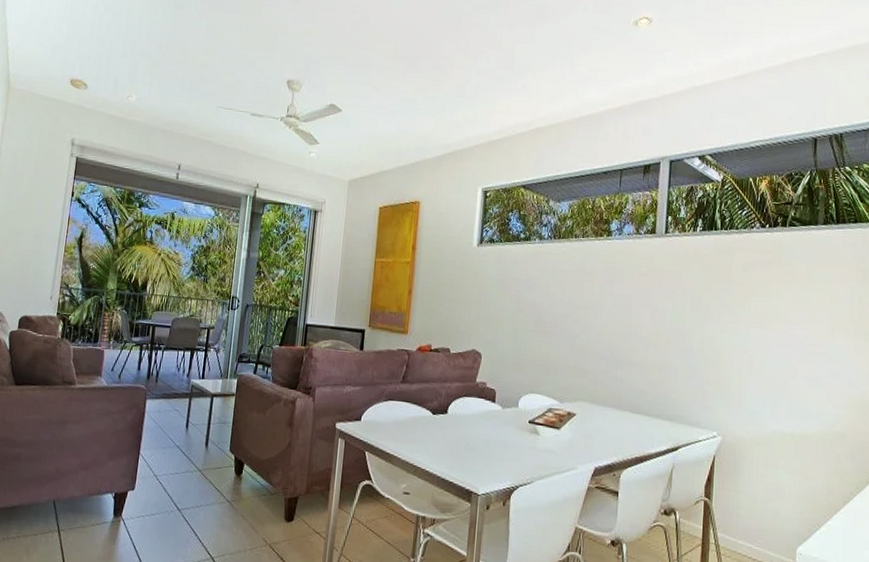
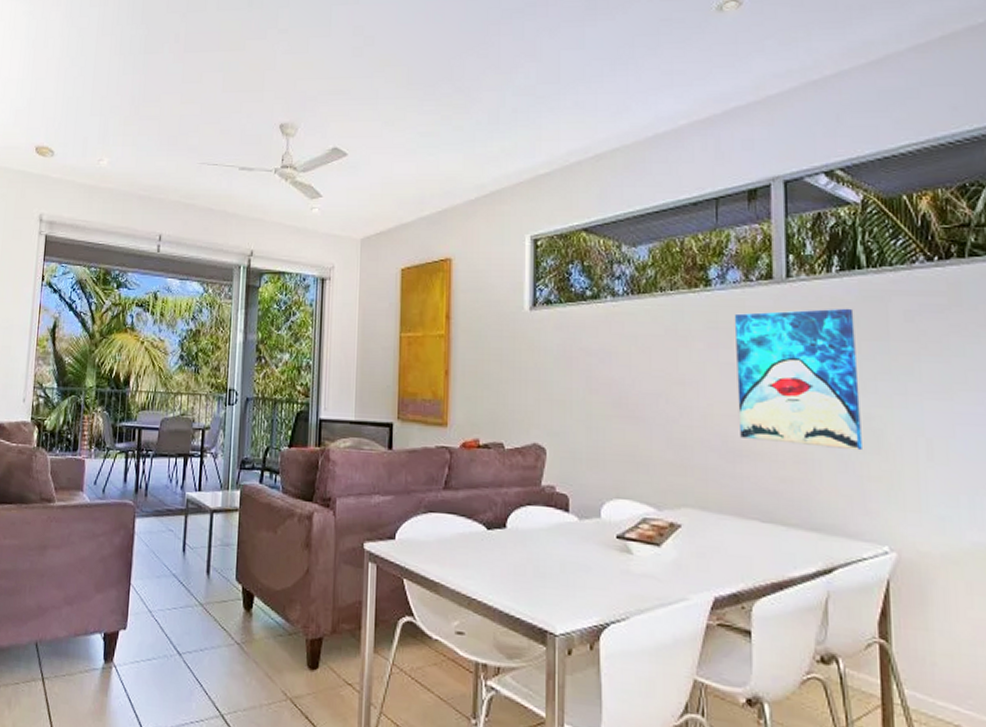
wall art: none [623,258,709,363] -> present [734,308,862,451]

